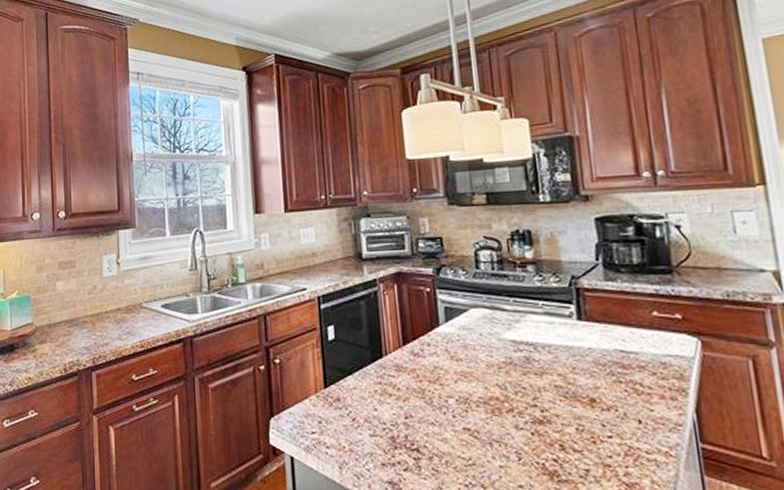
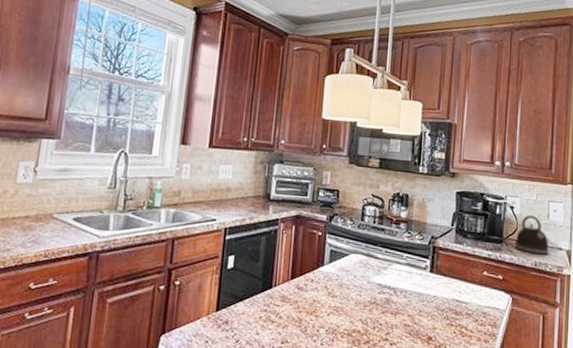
kettle: none [691,232,746,282] -> present [514,214,549,255]

